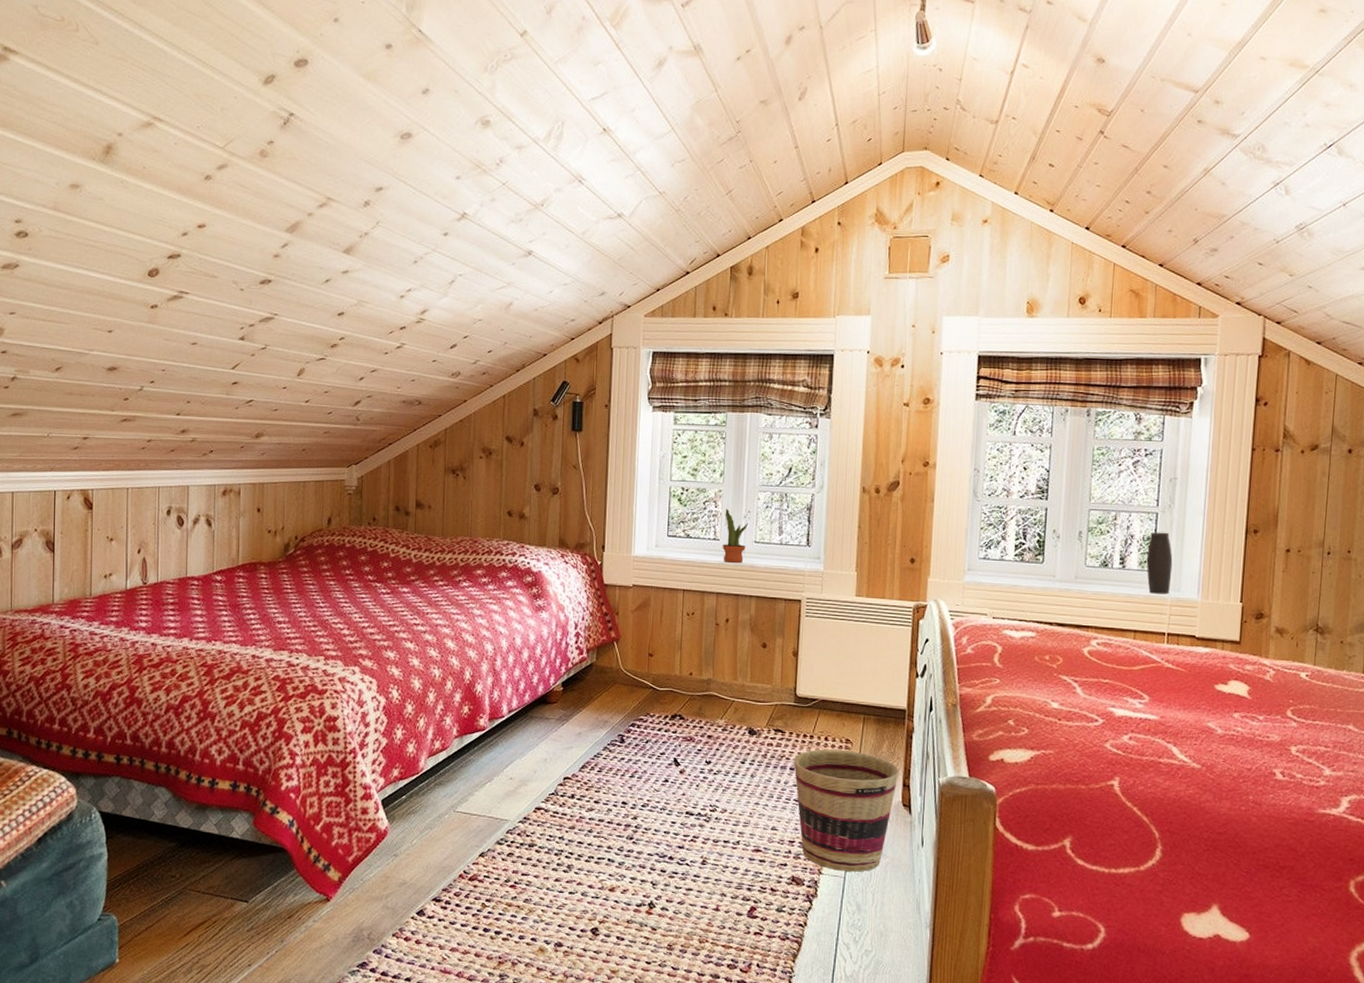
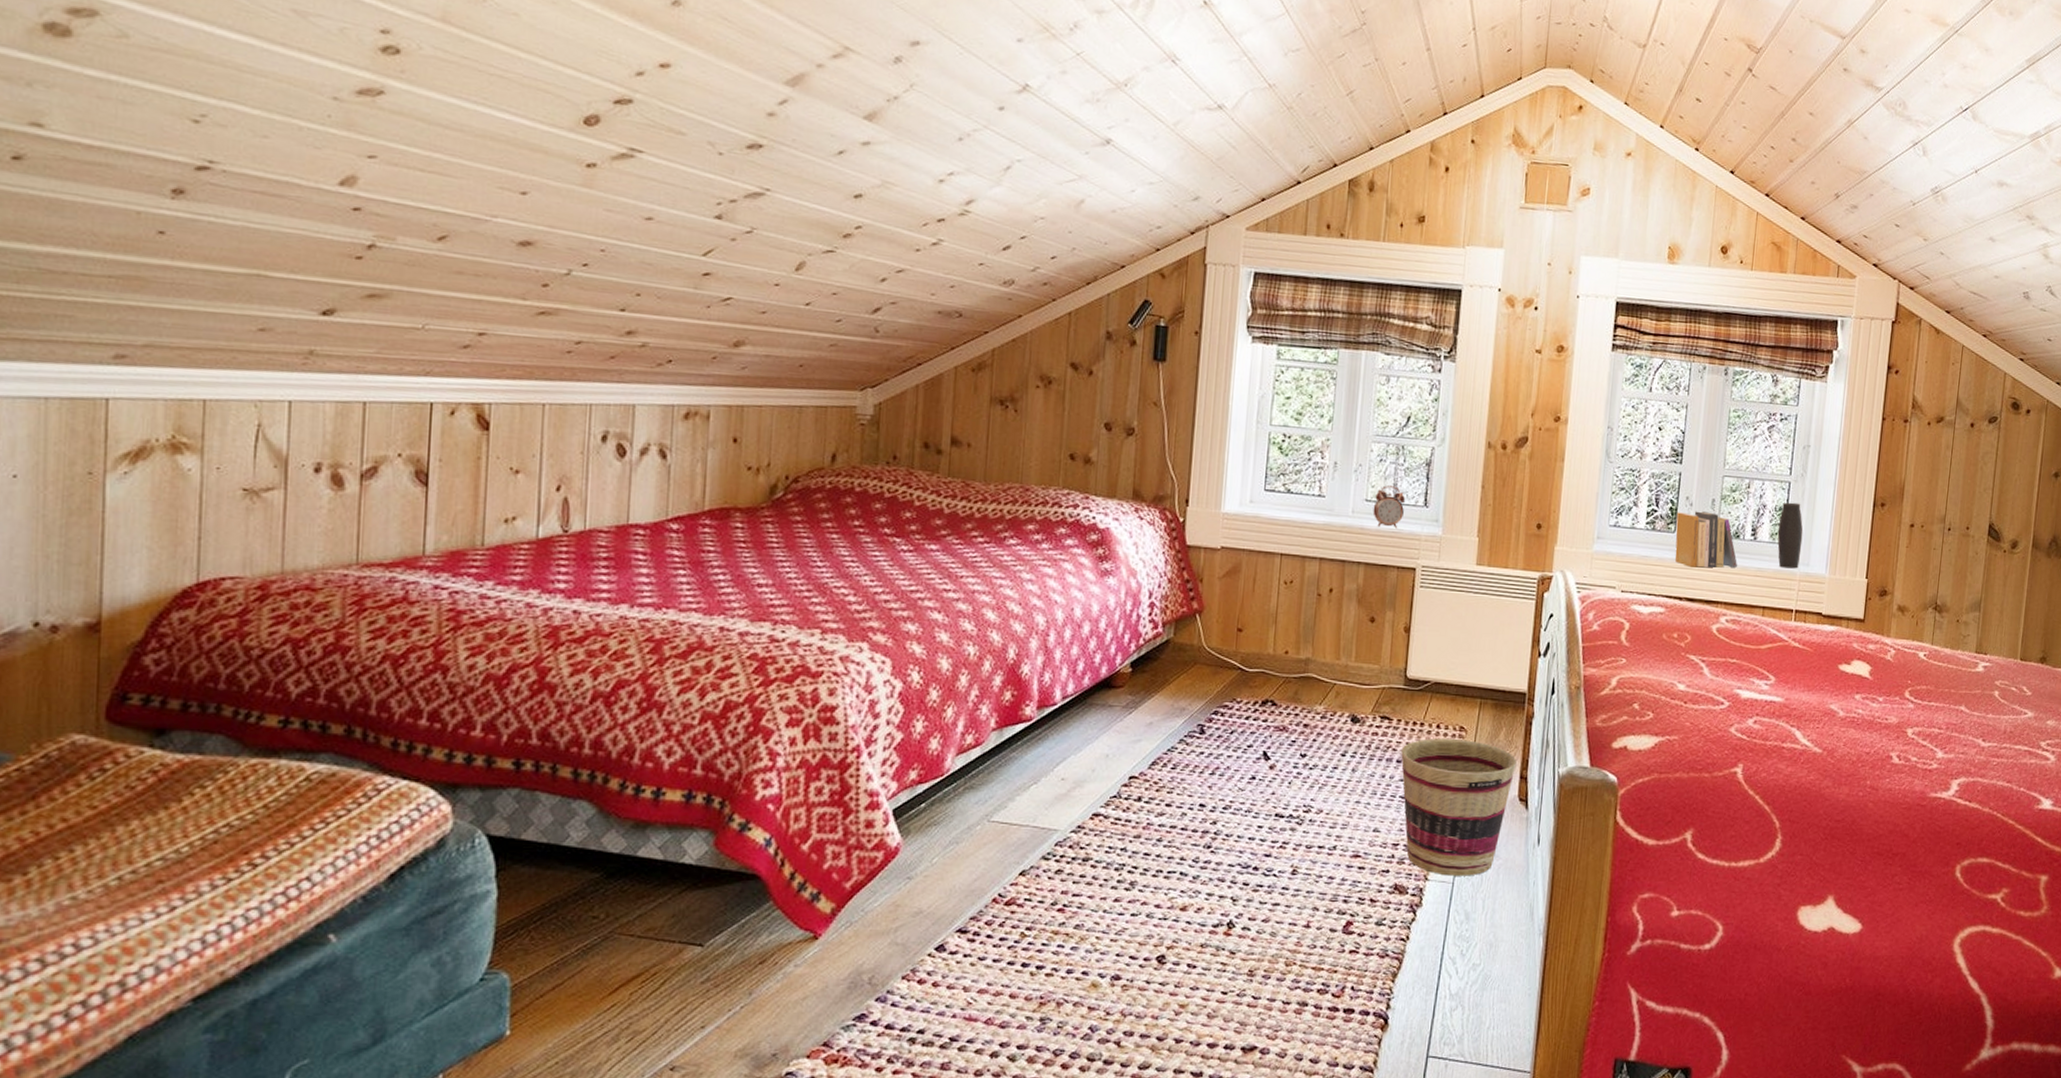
potted plant: present [722,508,748,564] -> none [1328,460,1359,525]
alarm clock: none [761,529,789,566] -> present [1373,485,1405,529]
books: none [1044,543,1106,596] -> present [1675,511,1737,569]

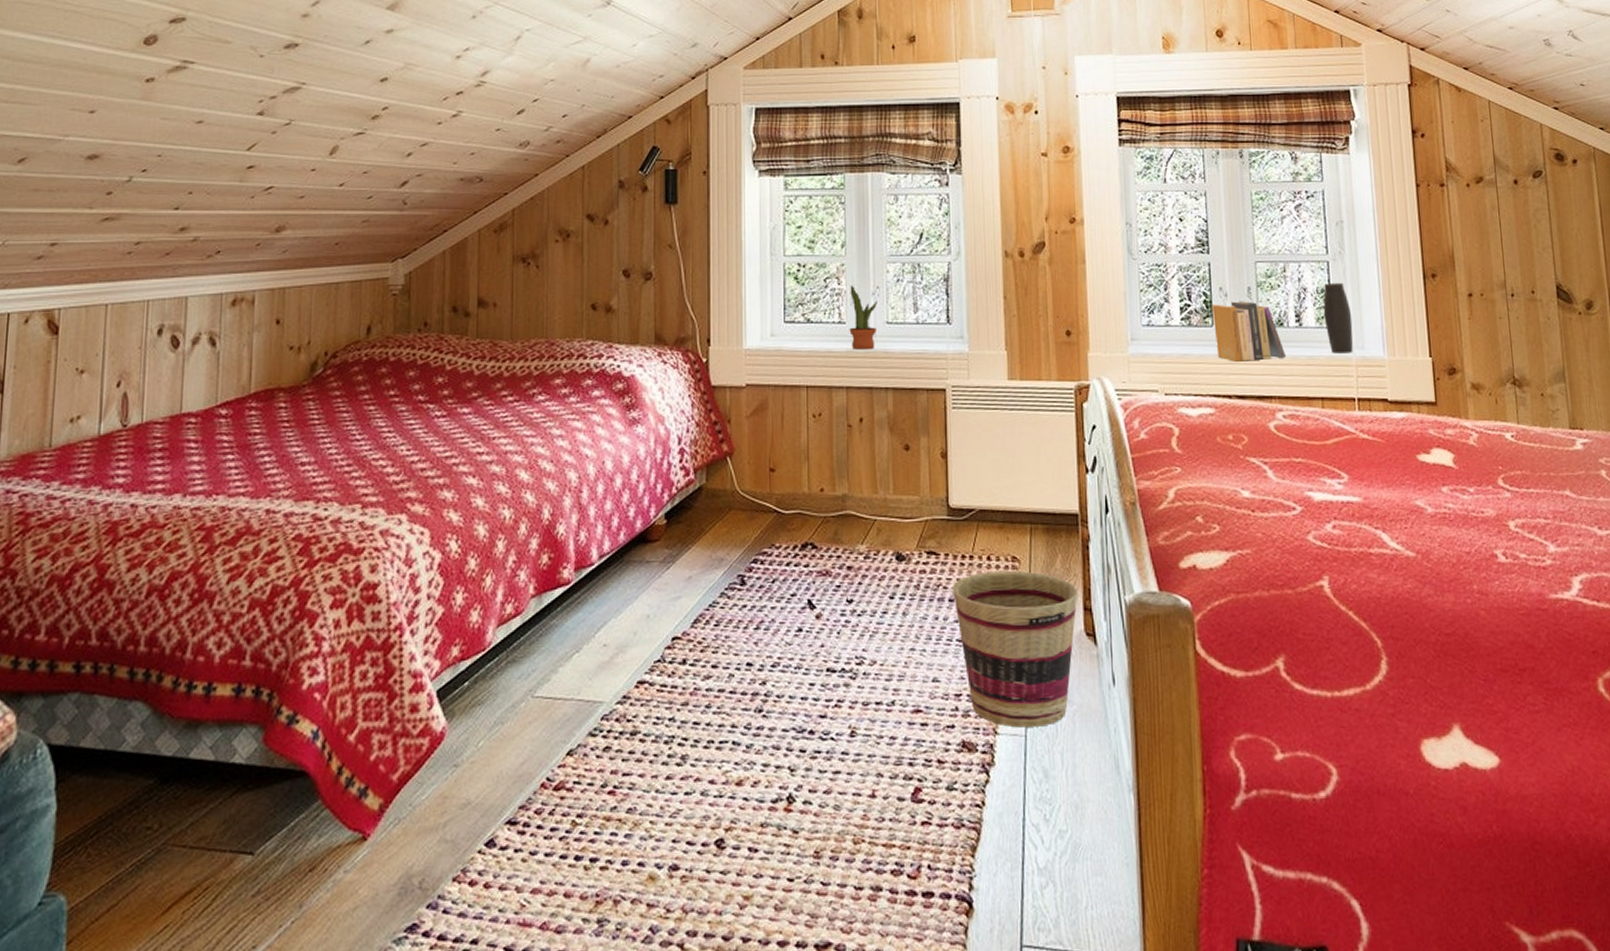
potted plant: none [1328,460,1359,525] -> present [849,285,877,351]
alarm clock: present [1373,485,1405,529] -> none [895,305,927,350]

